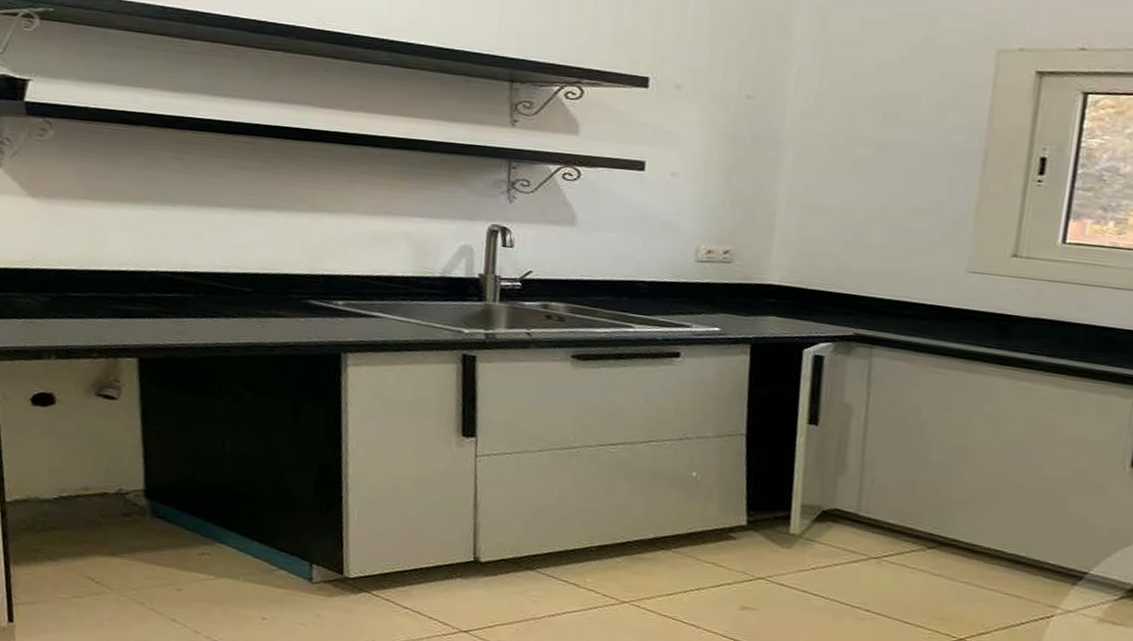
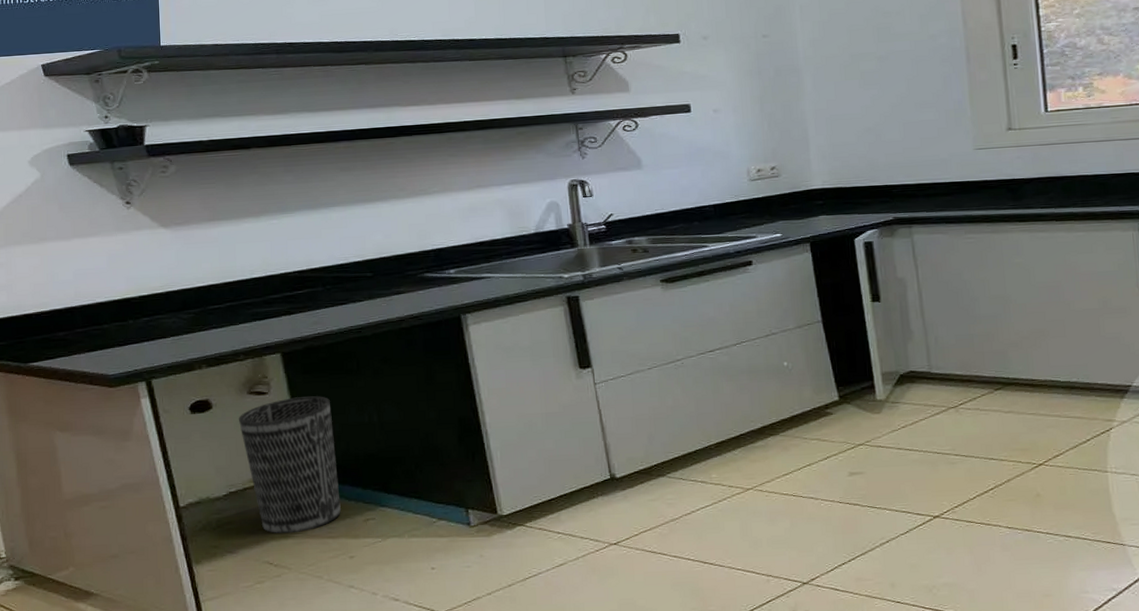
wastebasket: none [81,408,183,553] -> present [238,396,341,534]

